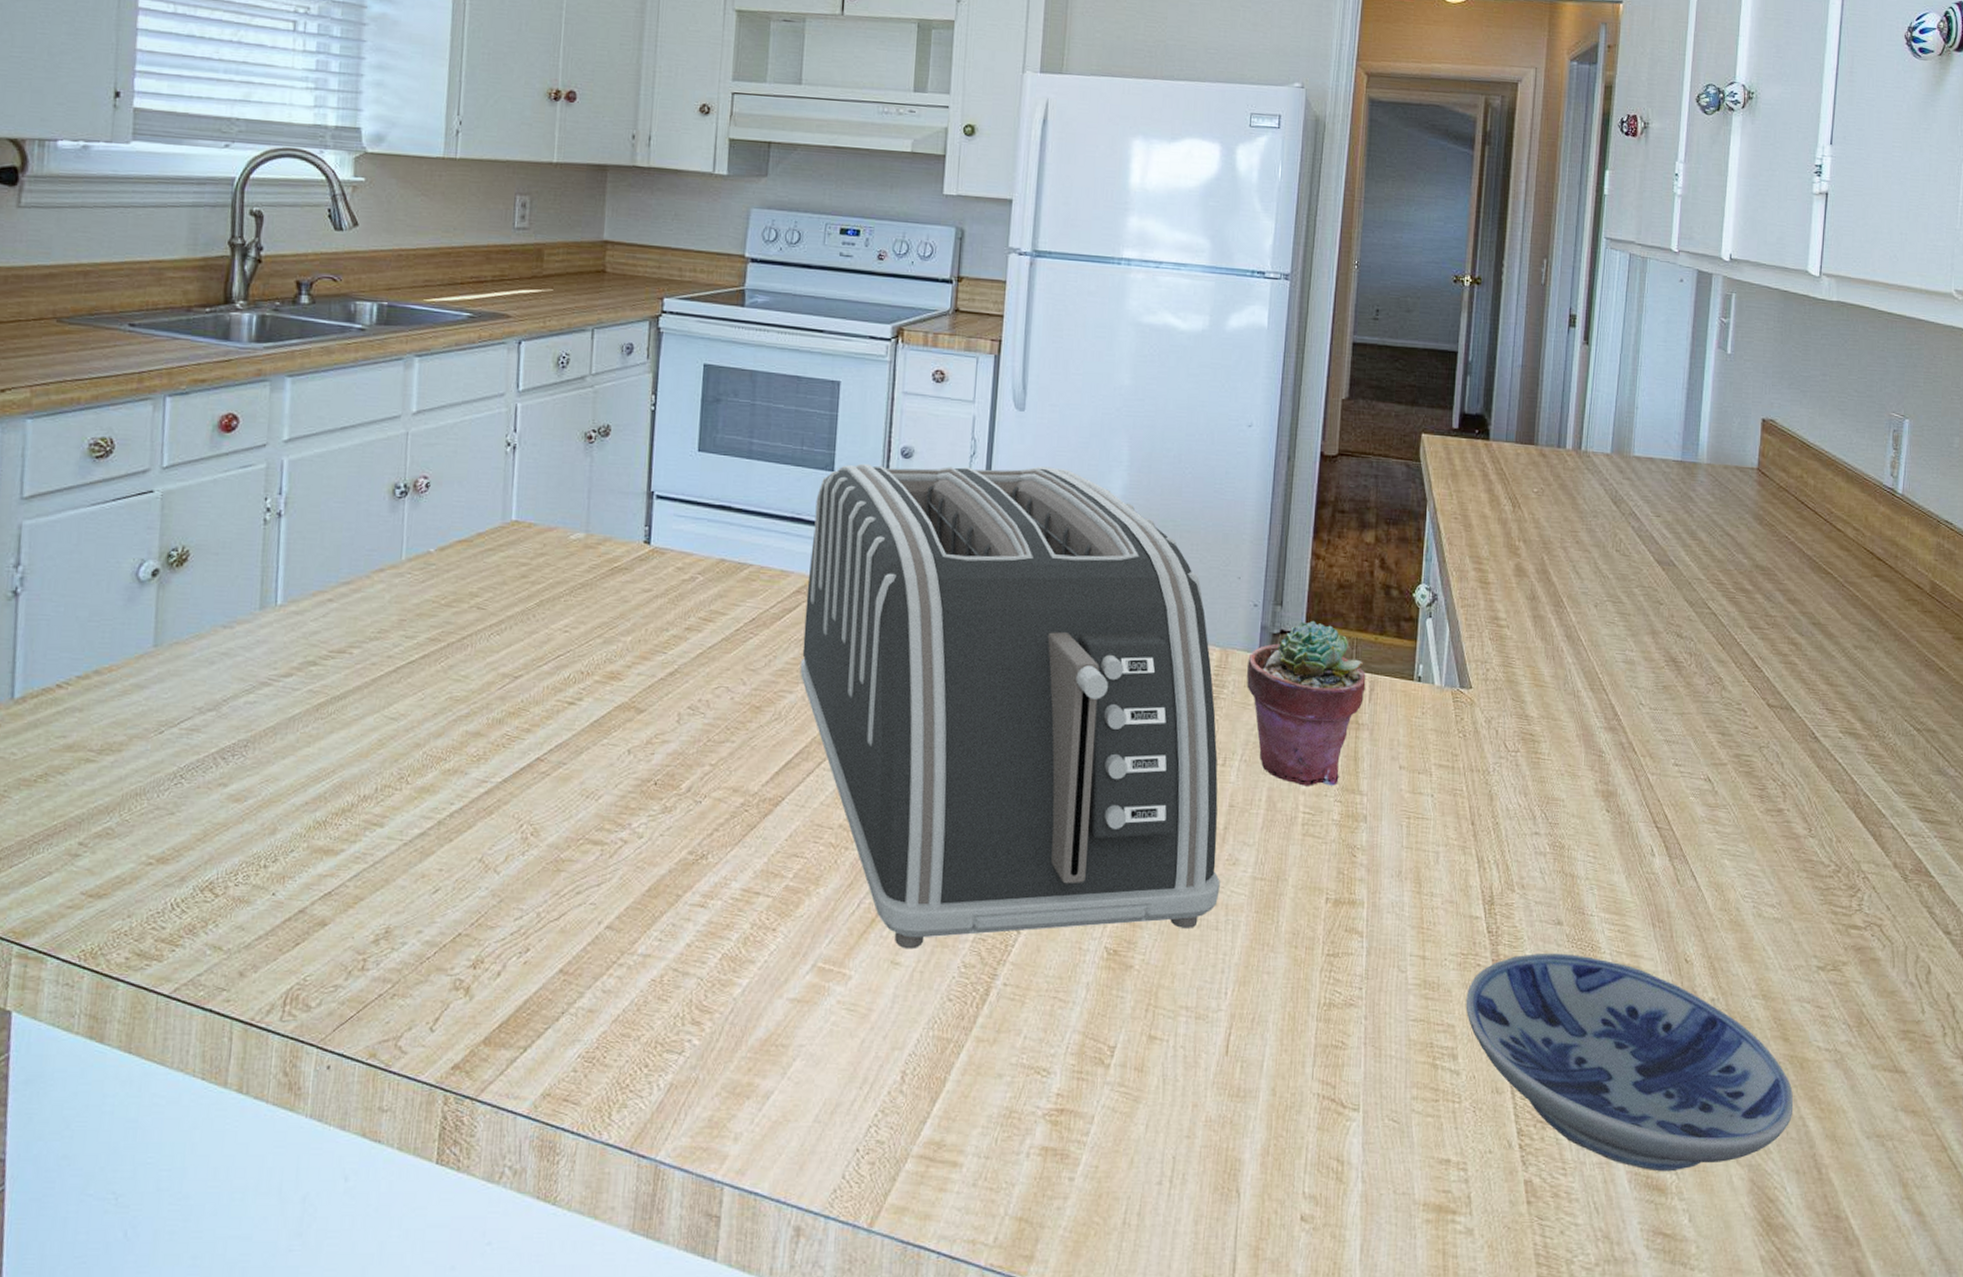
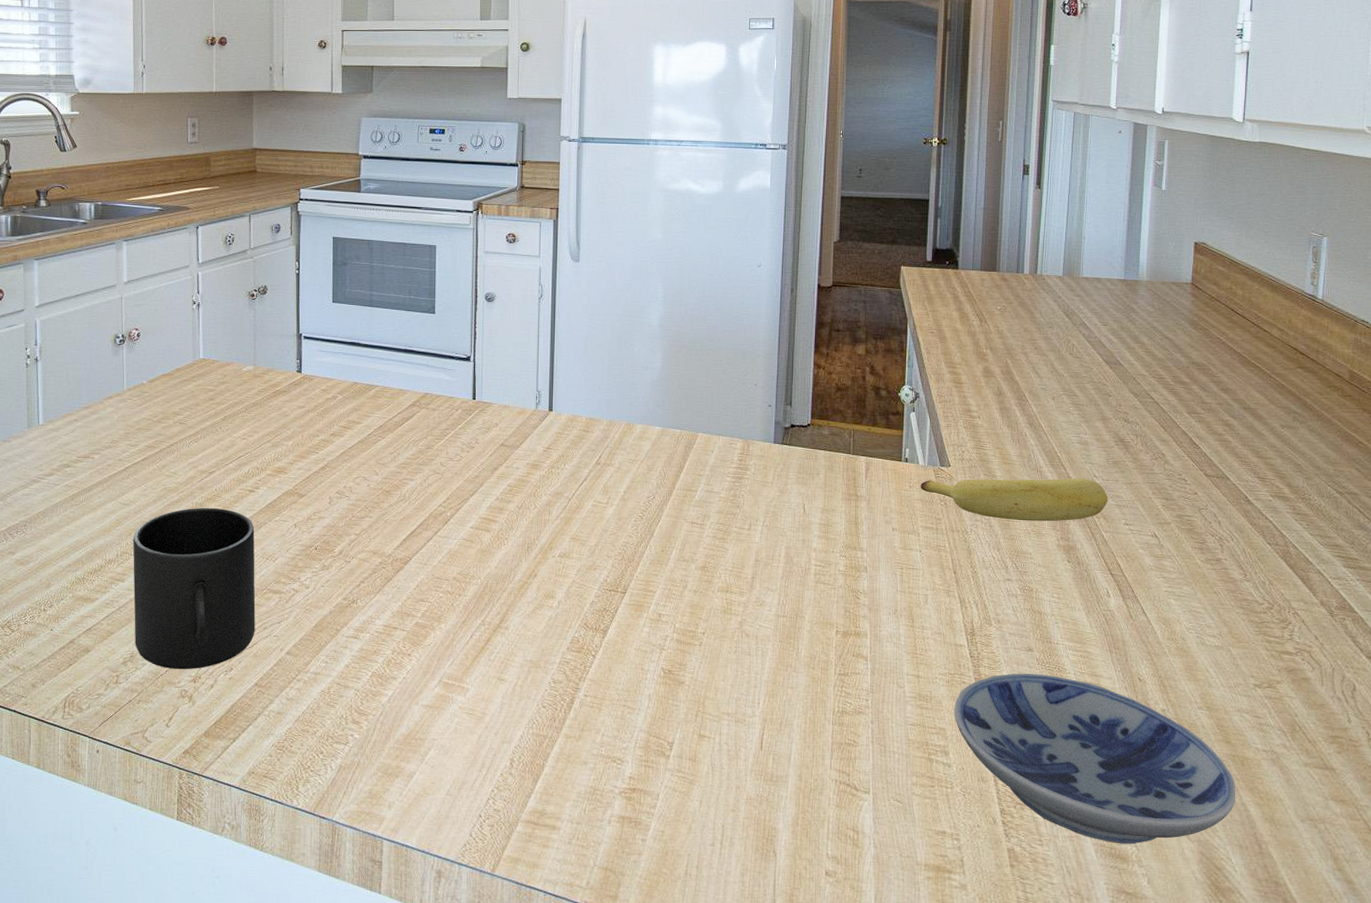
mug: none [392,725,573,951] -> present [132,507,256,670]
toaster: present [800,463,1220,950] -> none [418,304,750,670]
potted succulent: present [1247,620,1366,786] -> none [765,416,862,545]
banana: none [1435,704,1656,760] -> present [920,477,1108,522]

